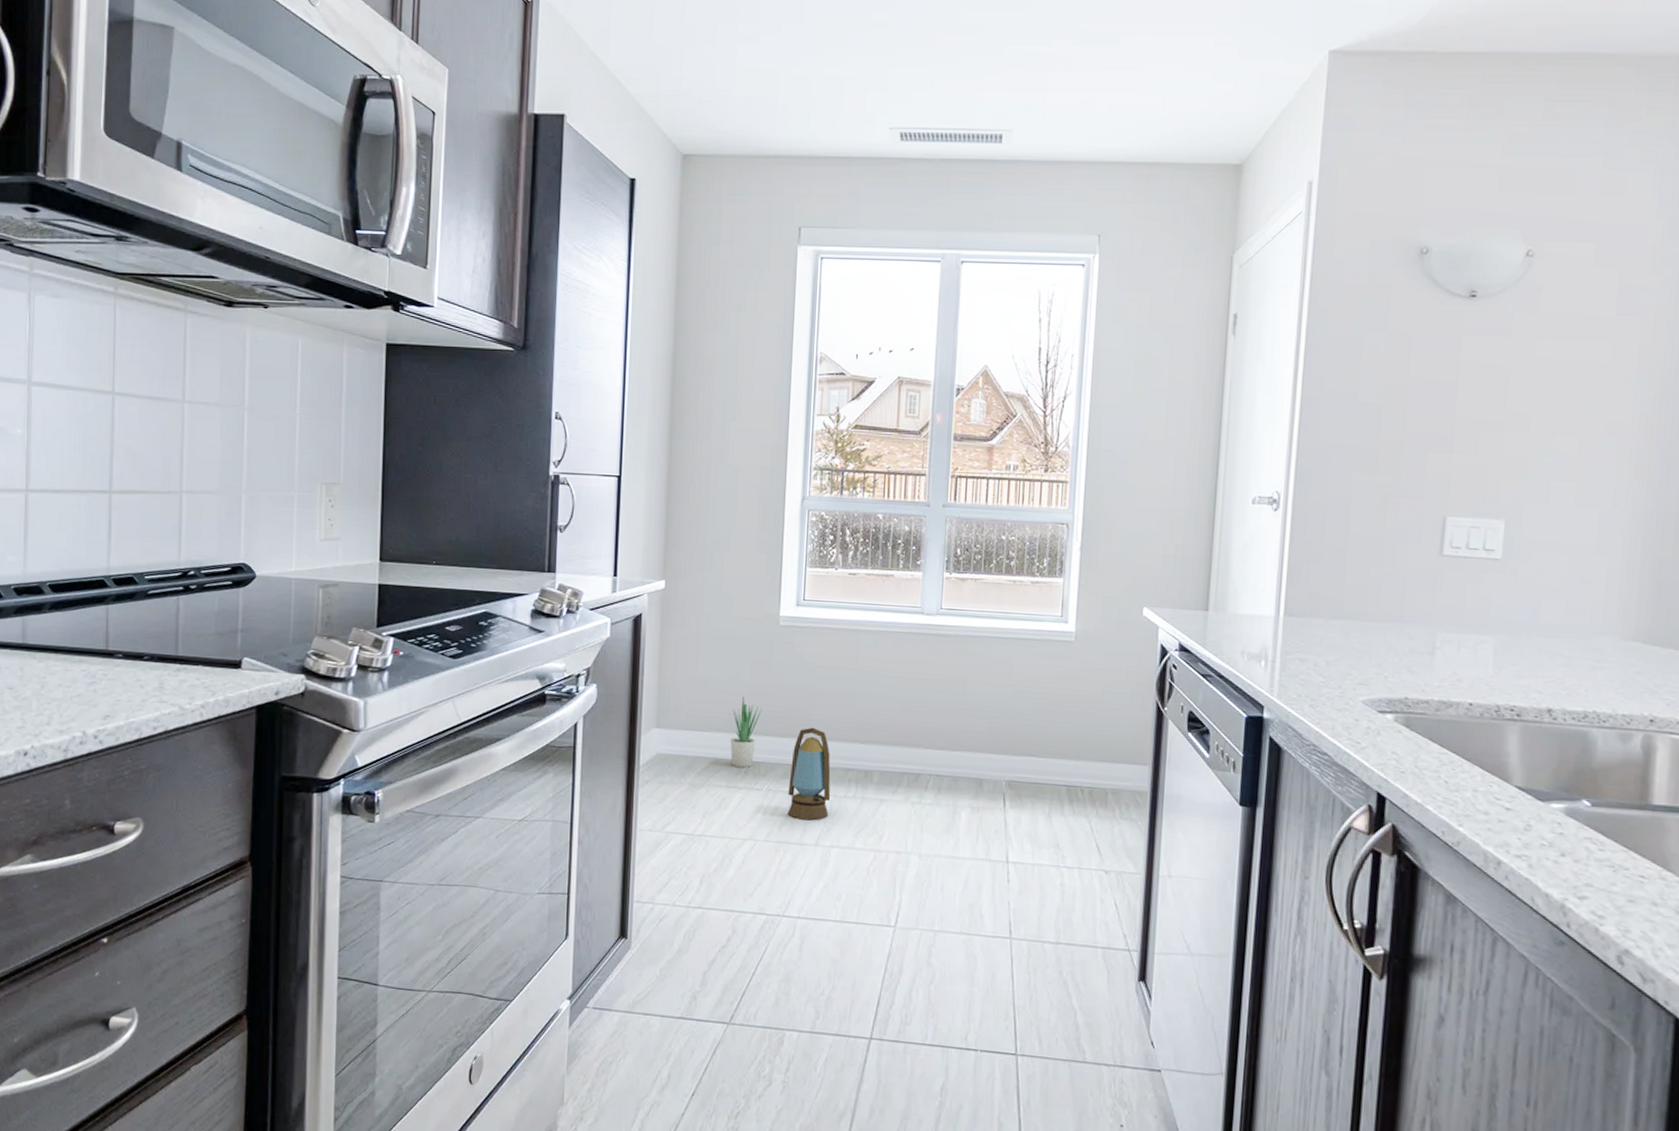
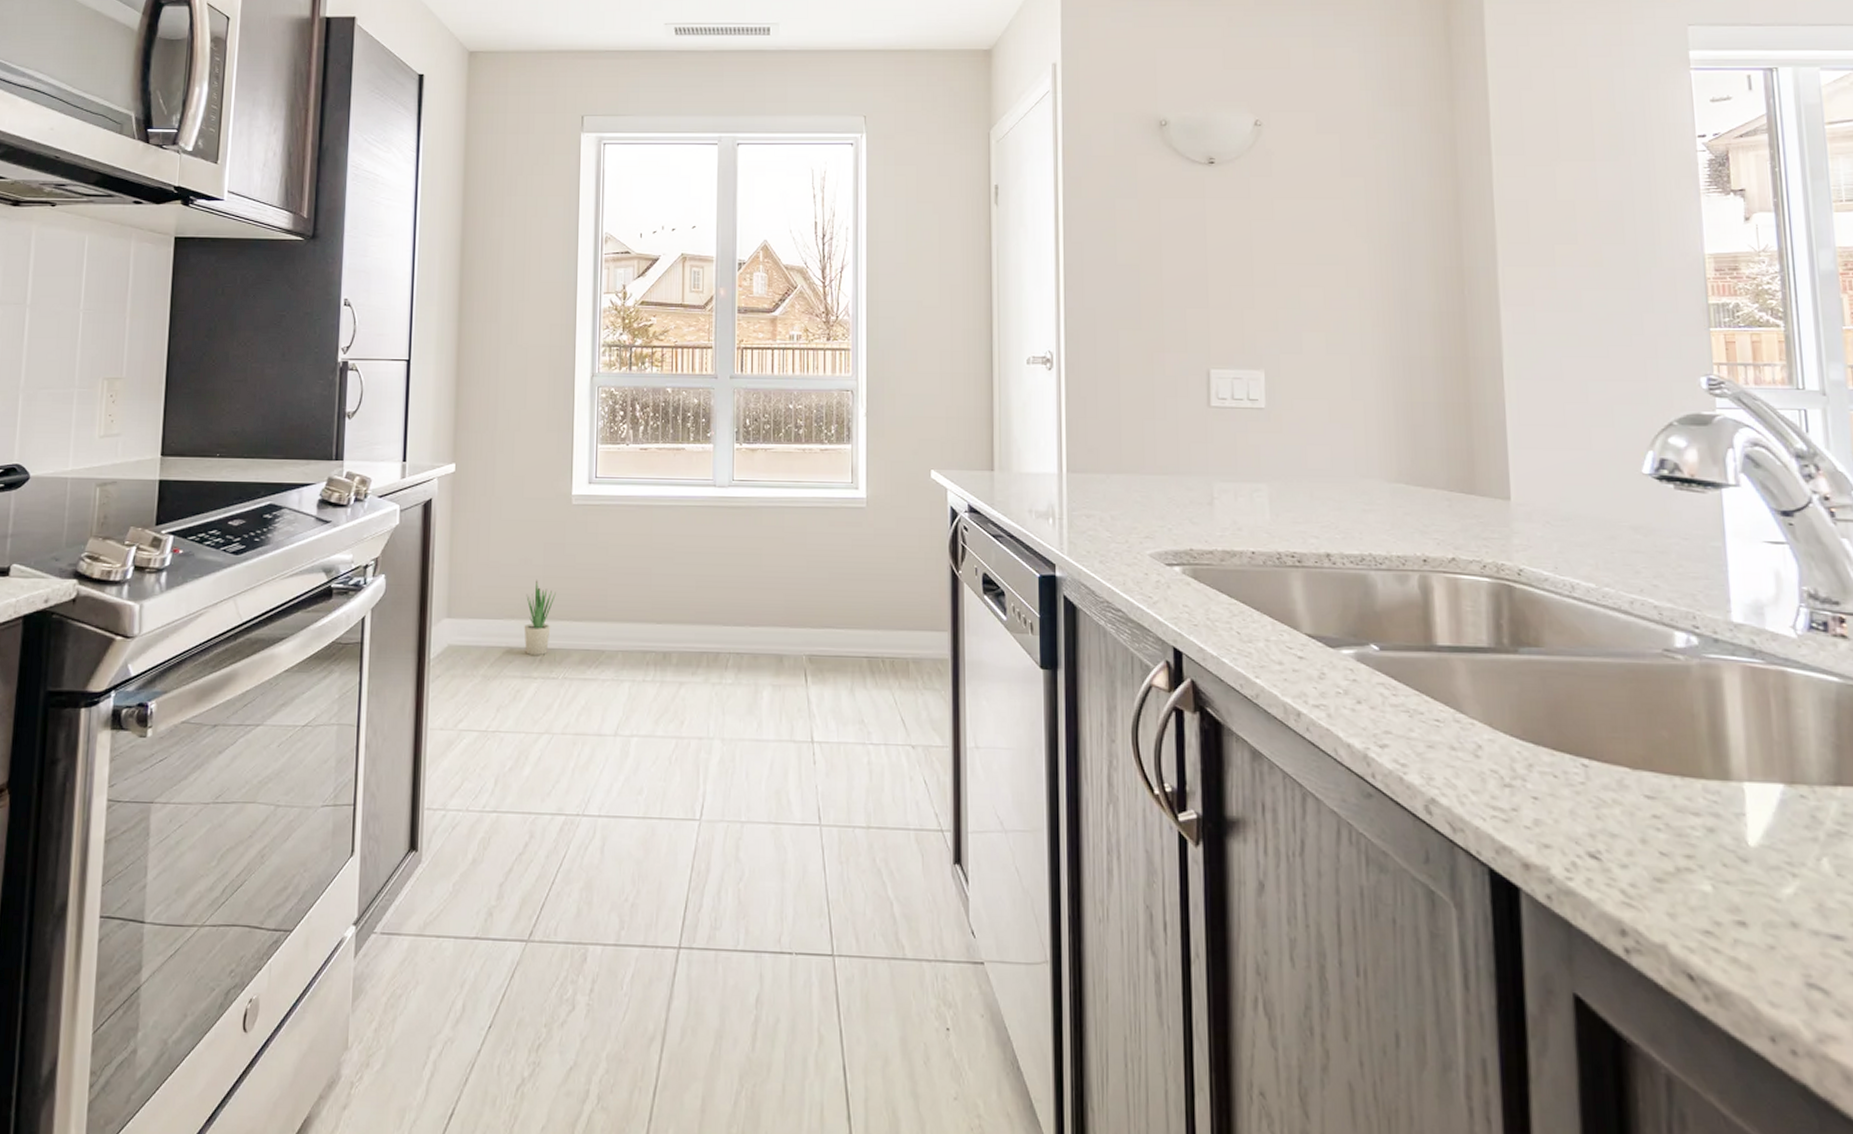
lantern: present [787,727,831,820] -> none [584,609,629,709]

